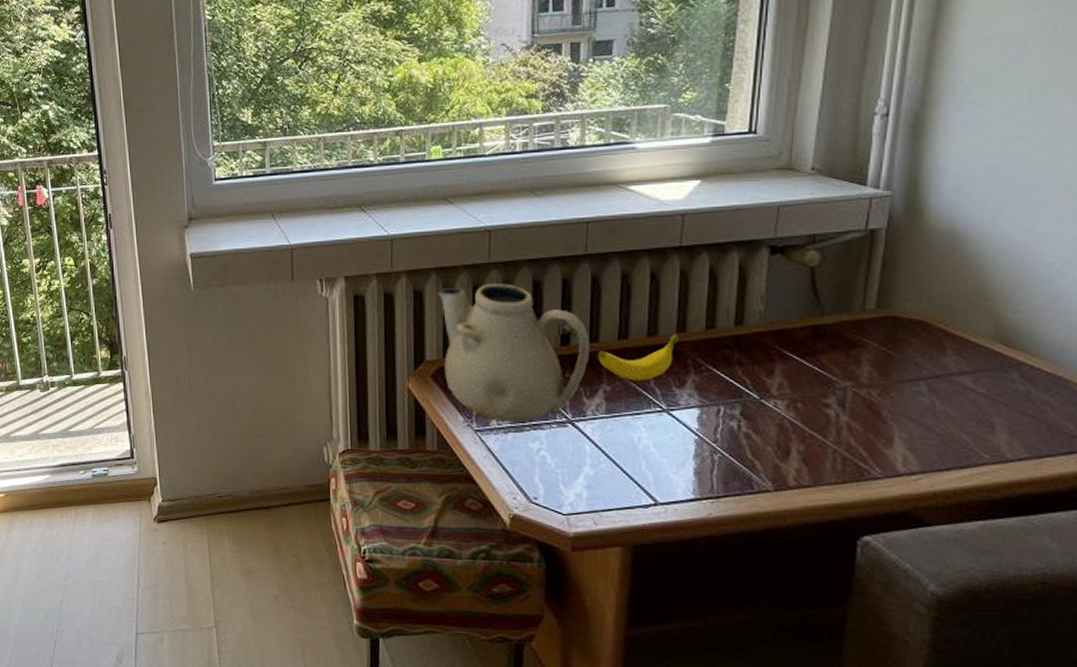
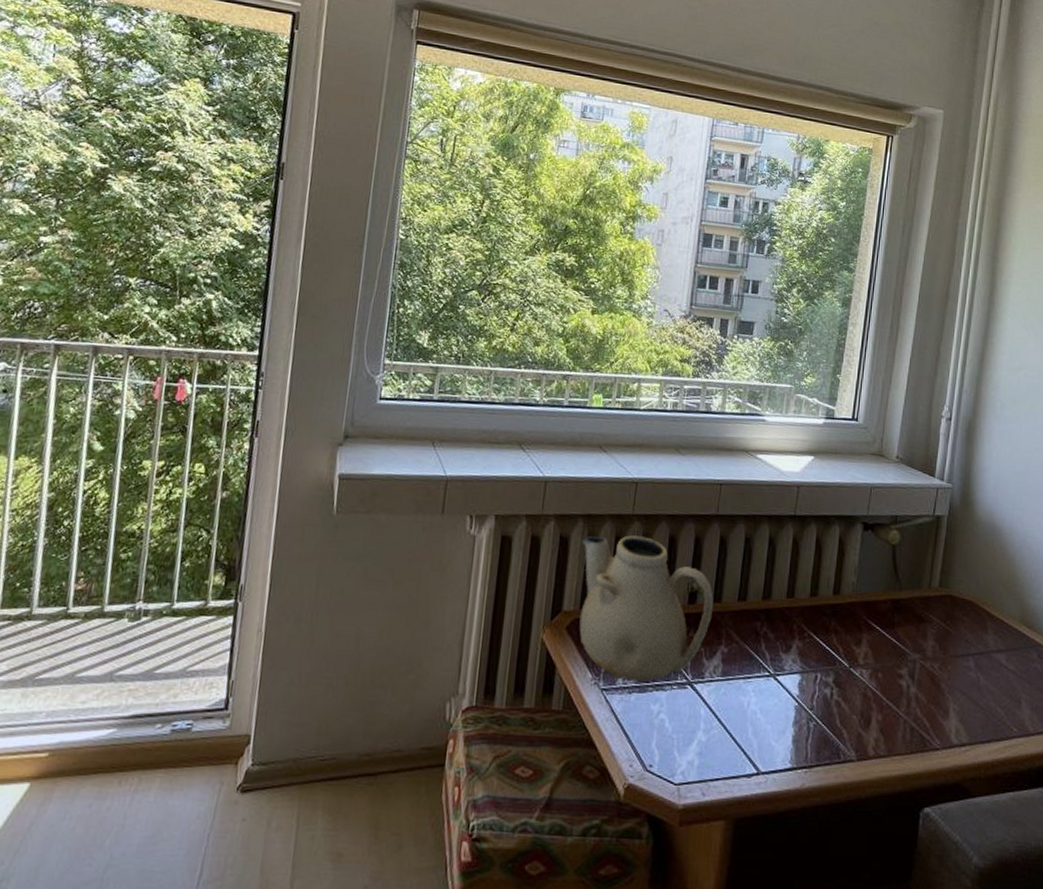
banana: present [598,335,680,380] -> none [719,599,789,644]

